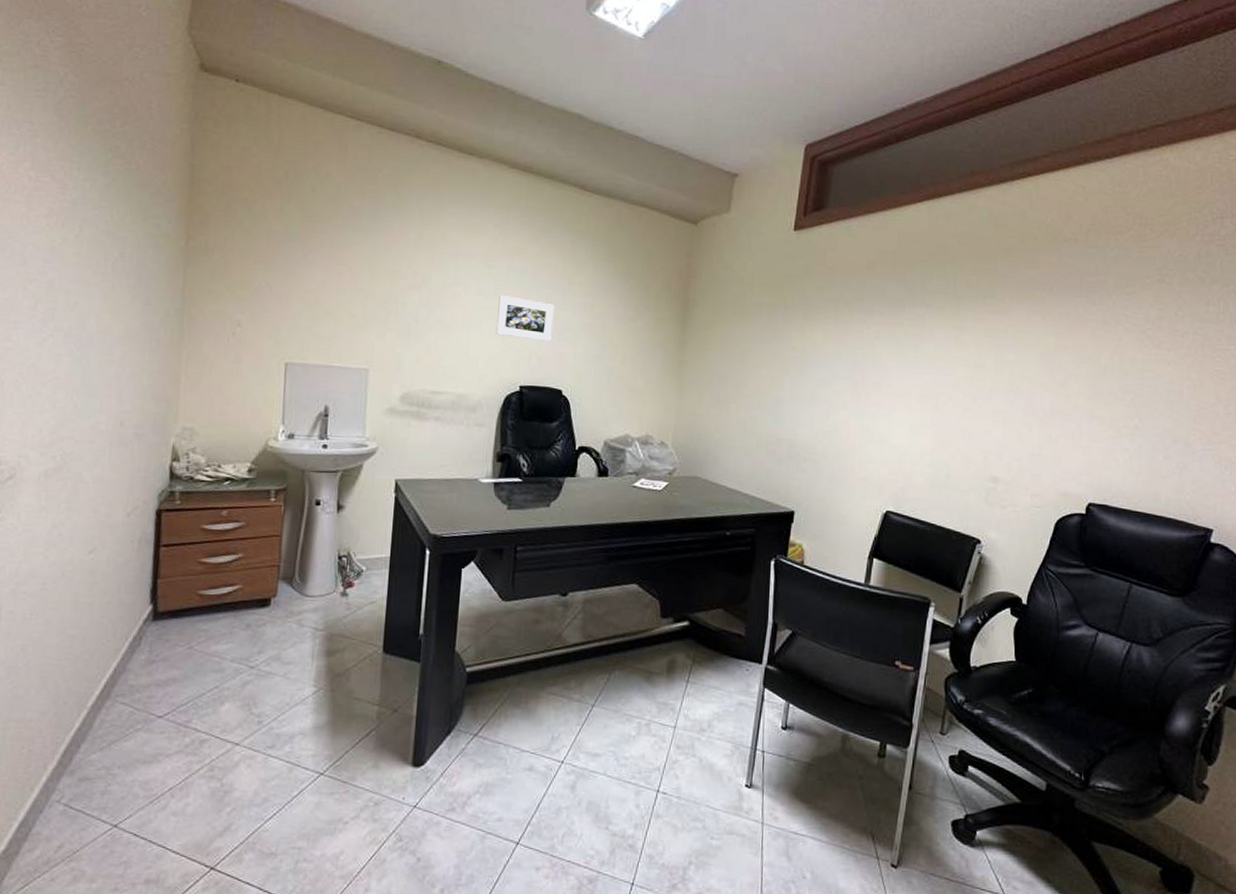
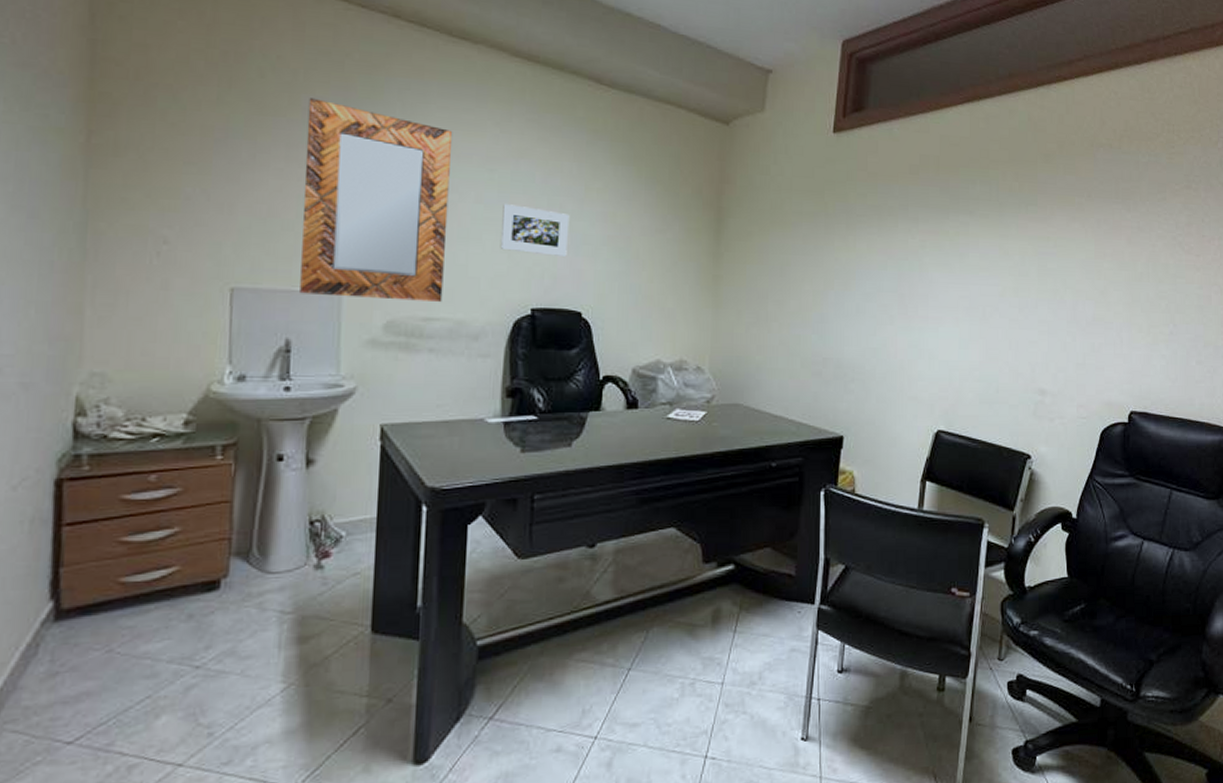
home mirror: none [337,207,460,379] -> present [300,98,453,303]

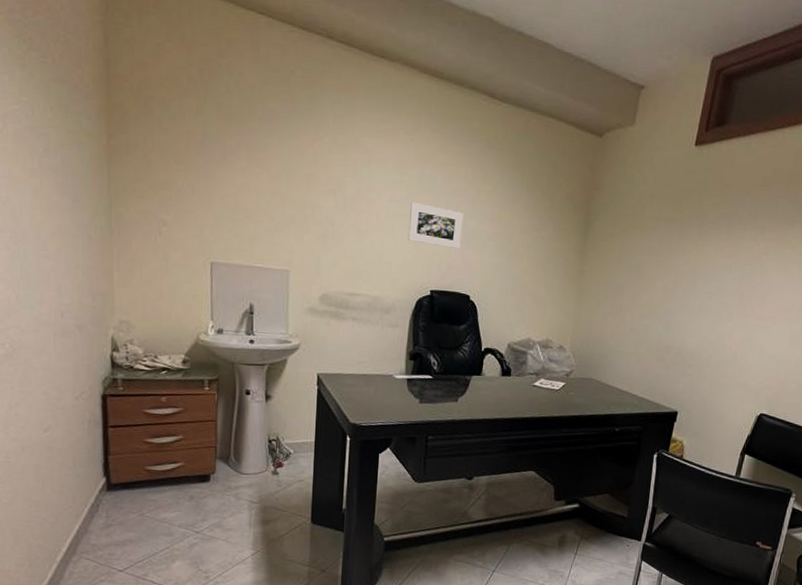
home mirror: present [300,98,453,303] -> none [259,109,373,282]

